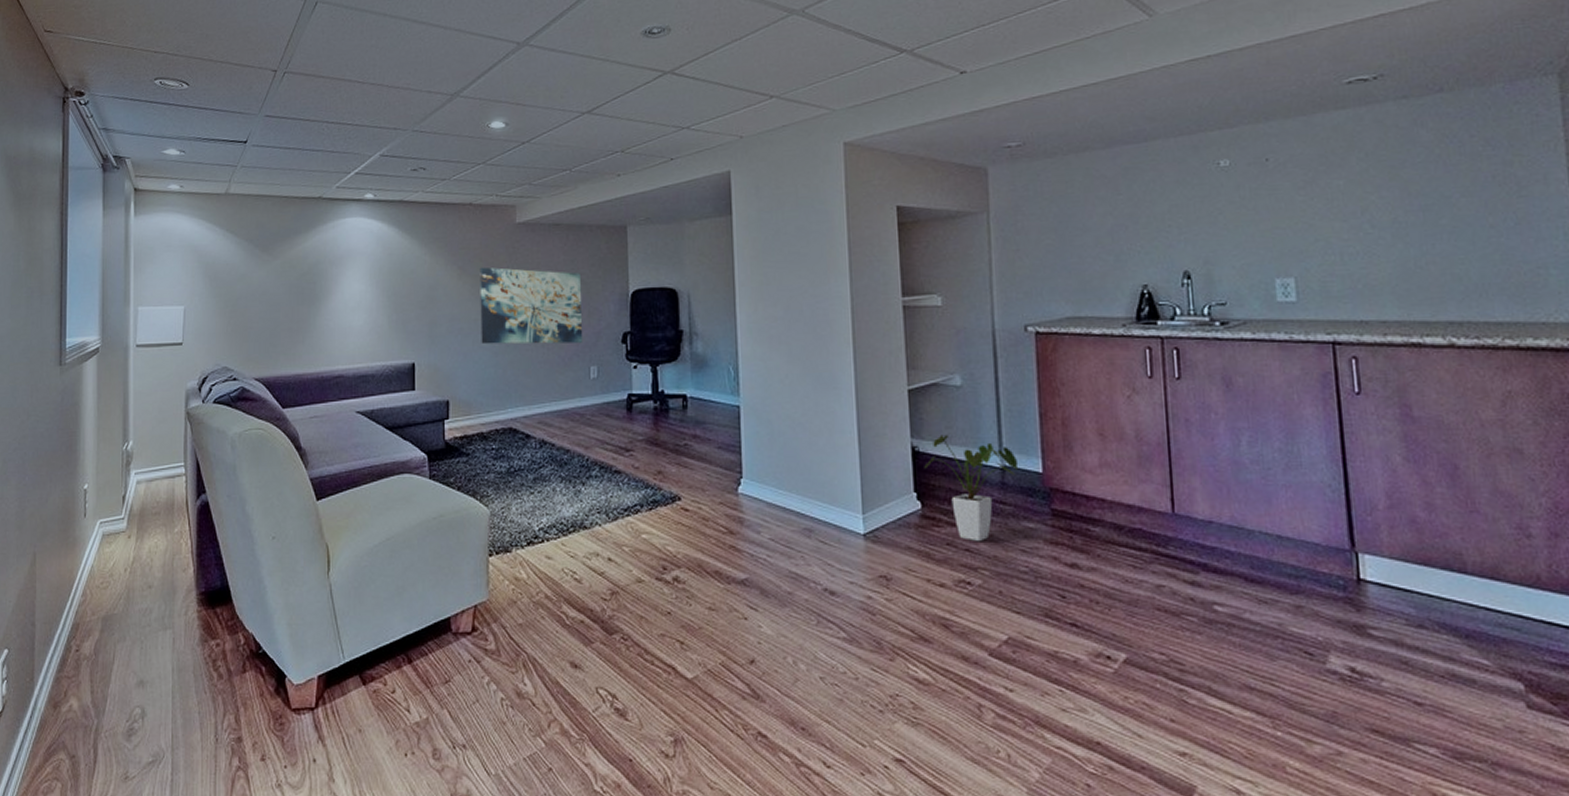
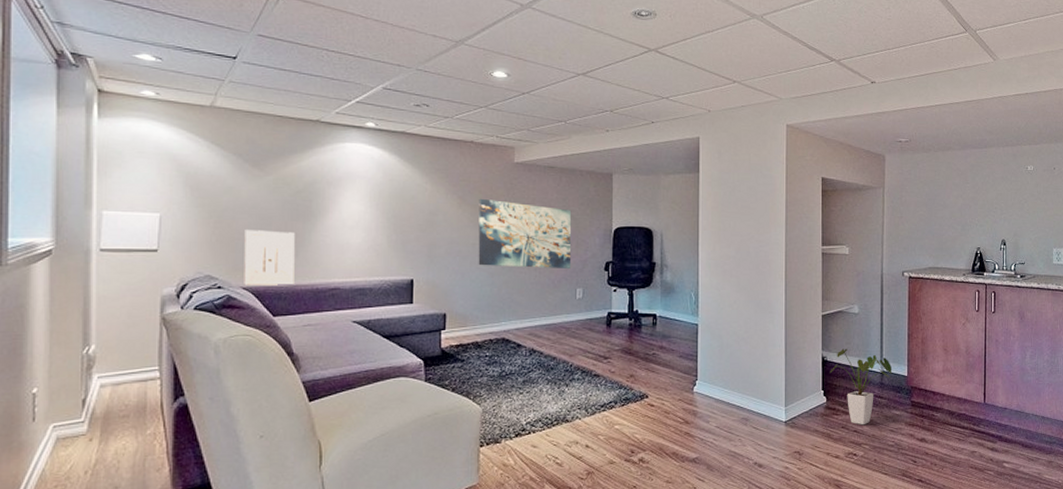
wall art: none [256,317,301,376] -> present [244,230,295,285]

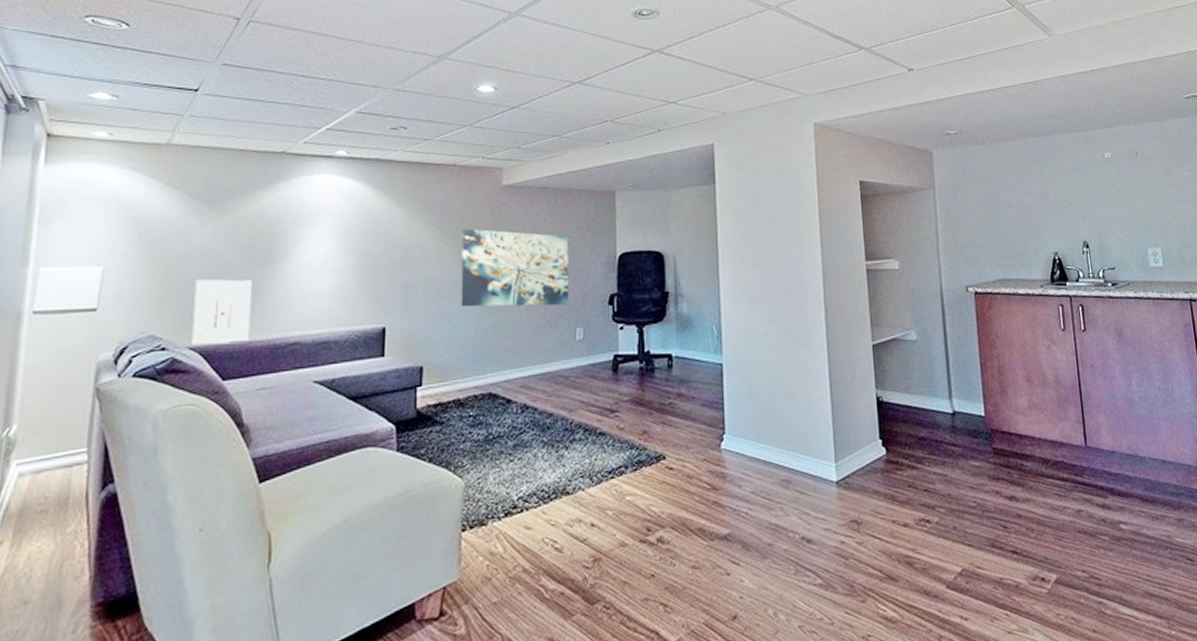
house plant: present [830,348,892,425] -> none [887,385,966,482]

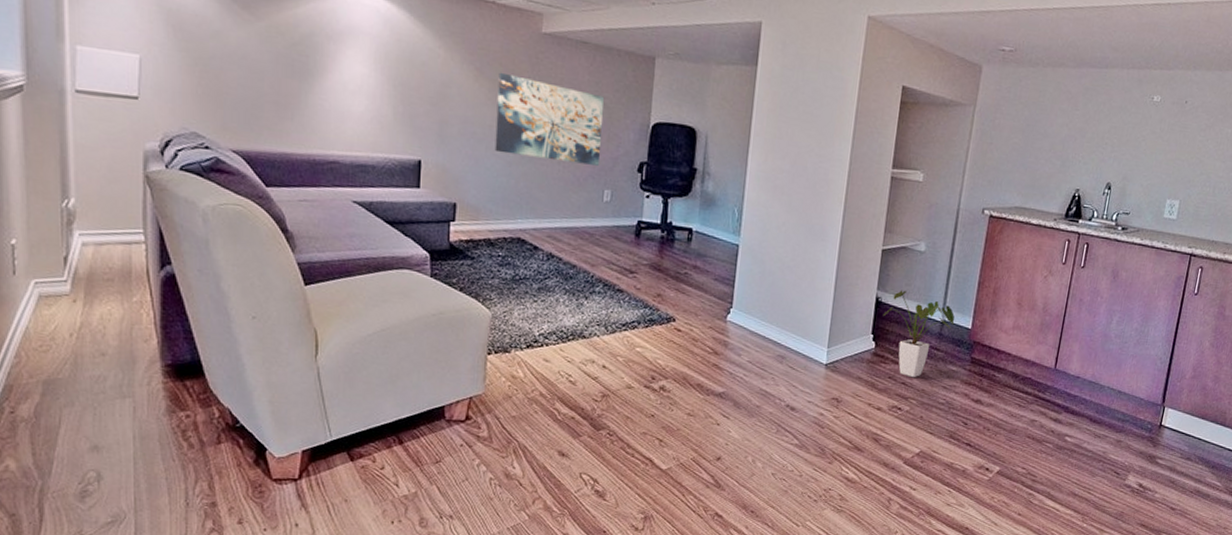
wall art: present [191,279,252,345] -> none [234,83,290,152]
house plant: none [887,385,966,482] -> present [883,290,955,378]

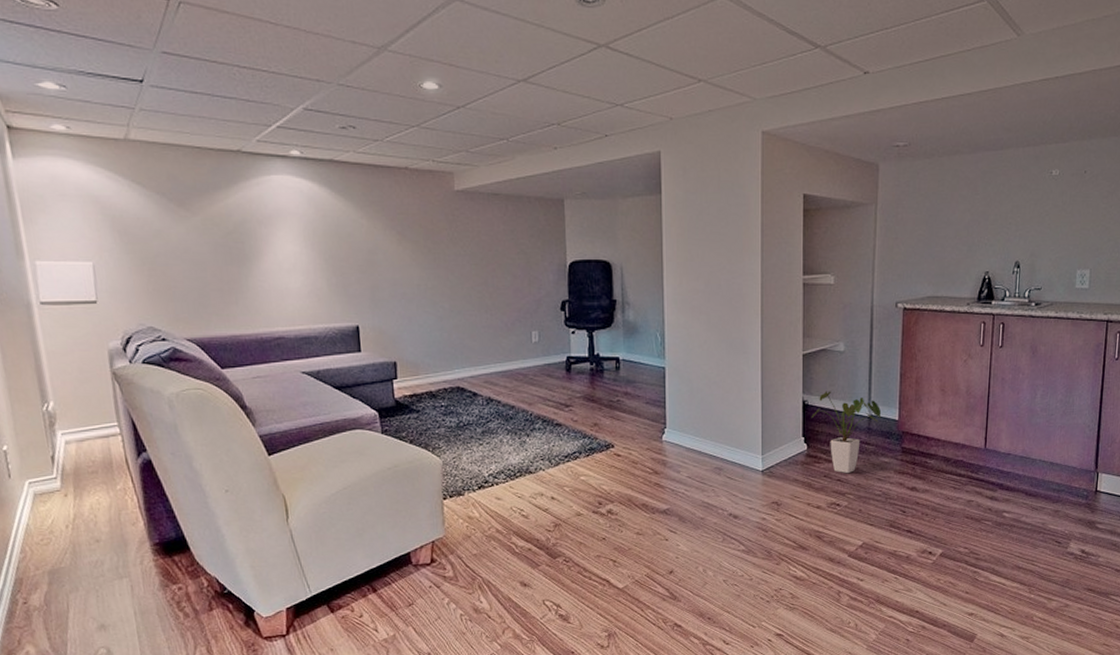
wall art: present [494,72,605,166] -> none [419,233,525,310]

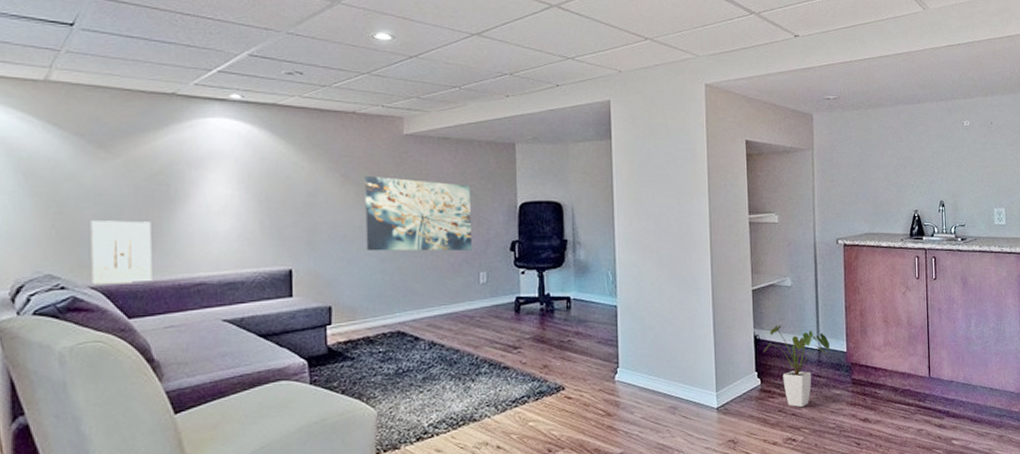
wall art: none [180,277,238,336] -> present [90,220,152,284]
wall art: none [419,233,525,310] -> present [364,175,473,251]

